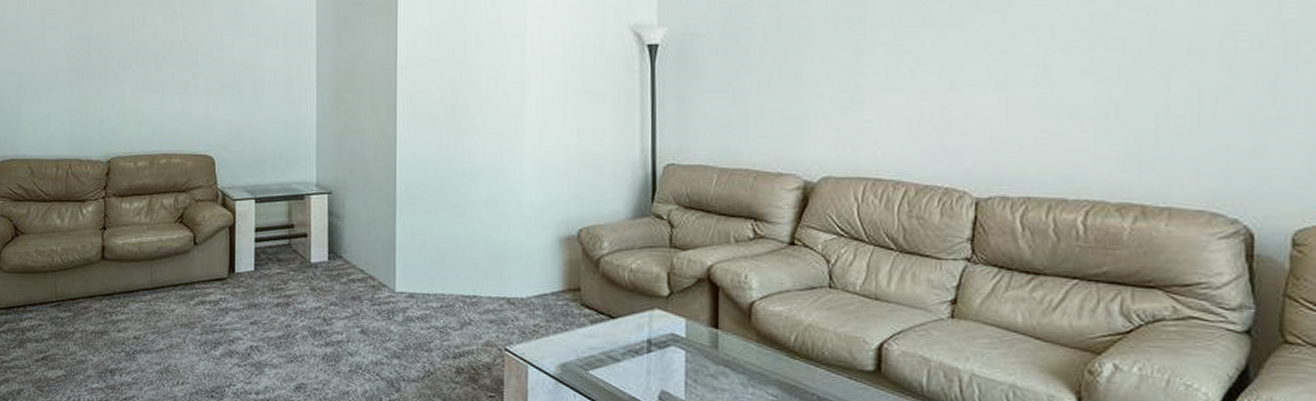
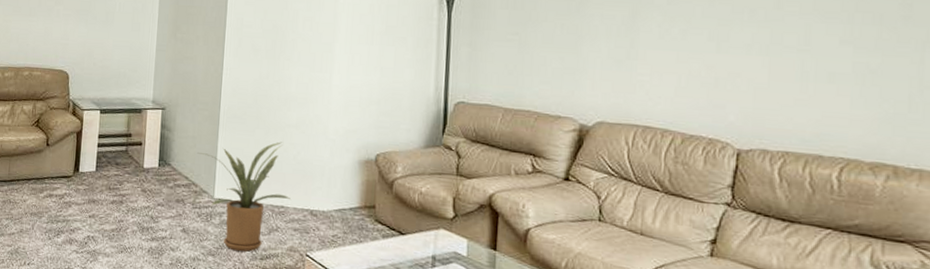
house plant: none [372,222,483,351] -> present [197,142,290,252]

